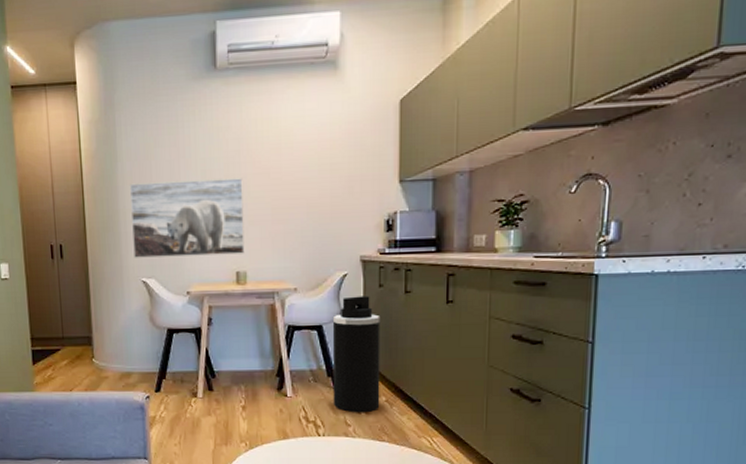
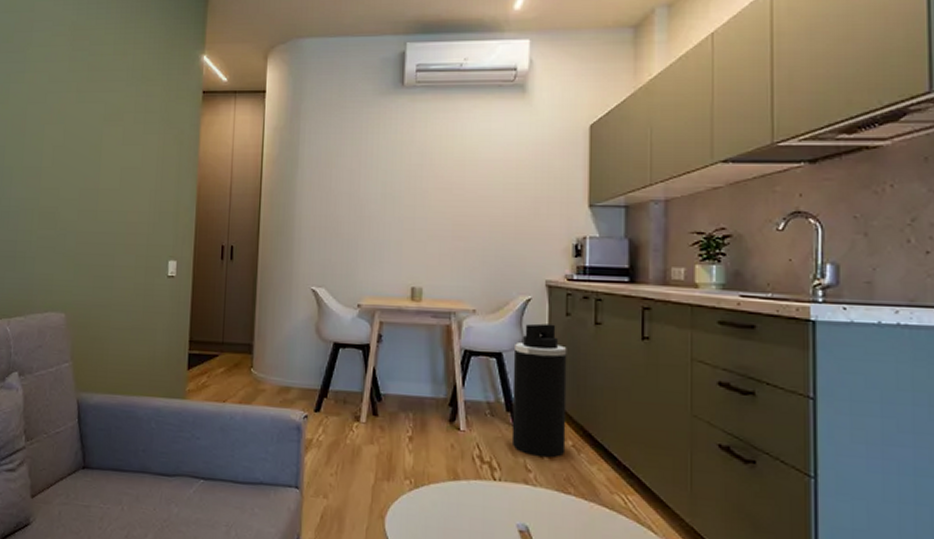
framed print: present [129,178,245,258] -> none [305,190,424,269]

